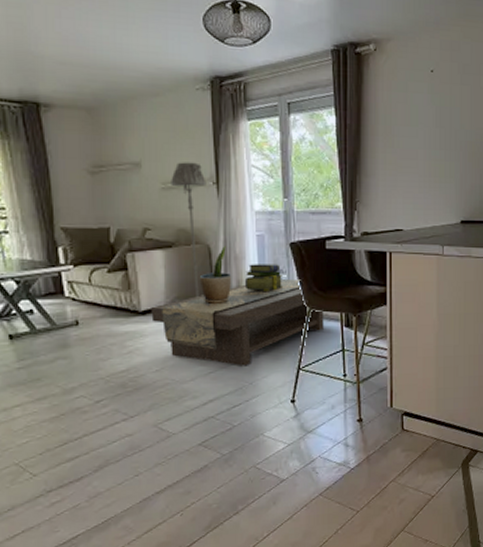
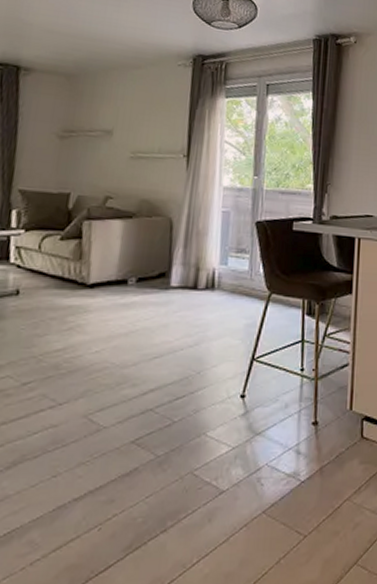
coffee table: present [151,278,324,366] -> none [99,258,285,353]
floor lamp: present [171,162,207,298] -> none [140,133,177,273]
potted plant: present [199,246,232,304] -> none [156,220,192,281]
stack of books: present [244,264,282,291] -> none [203,241,245,271]

